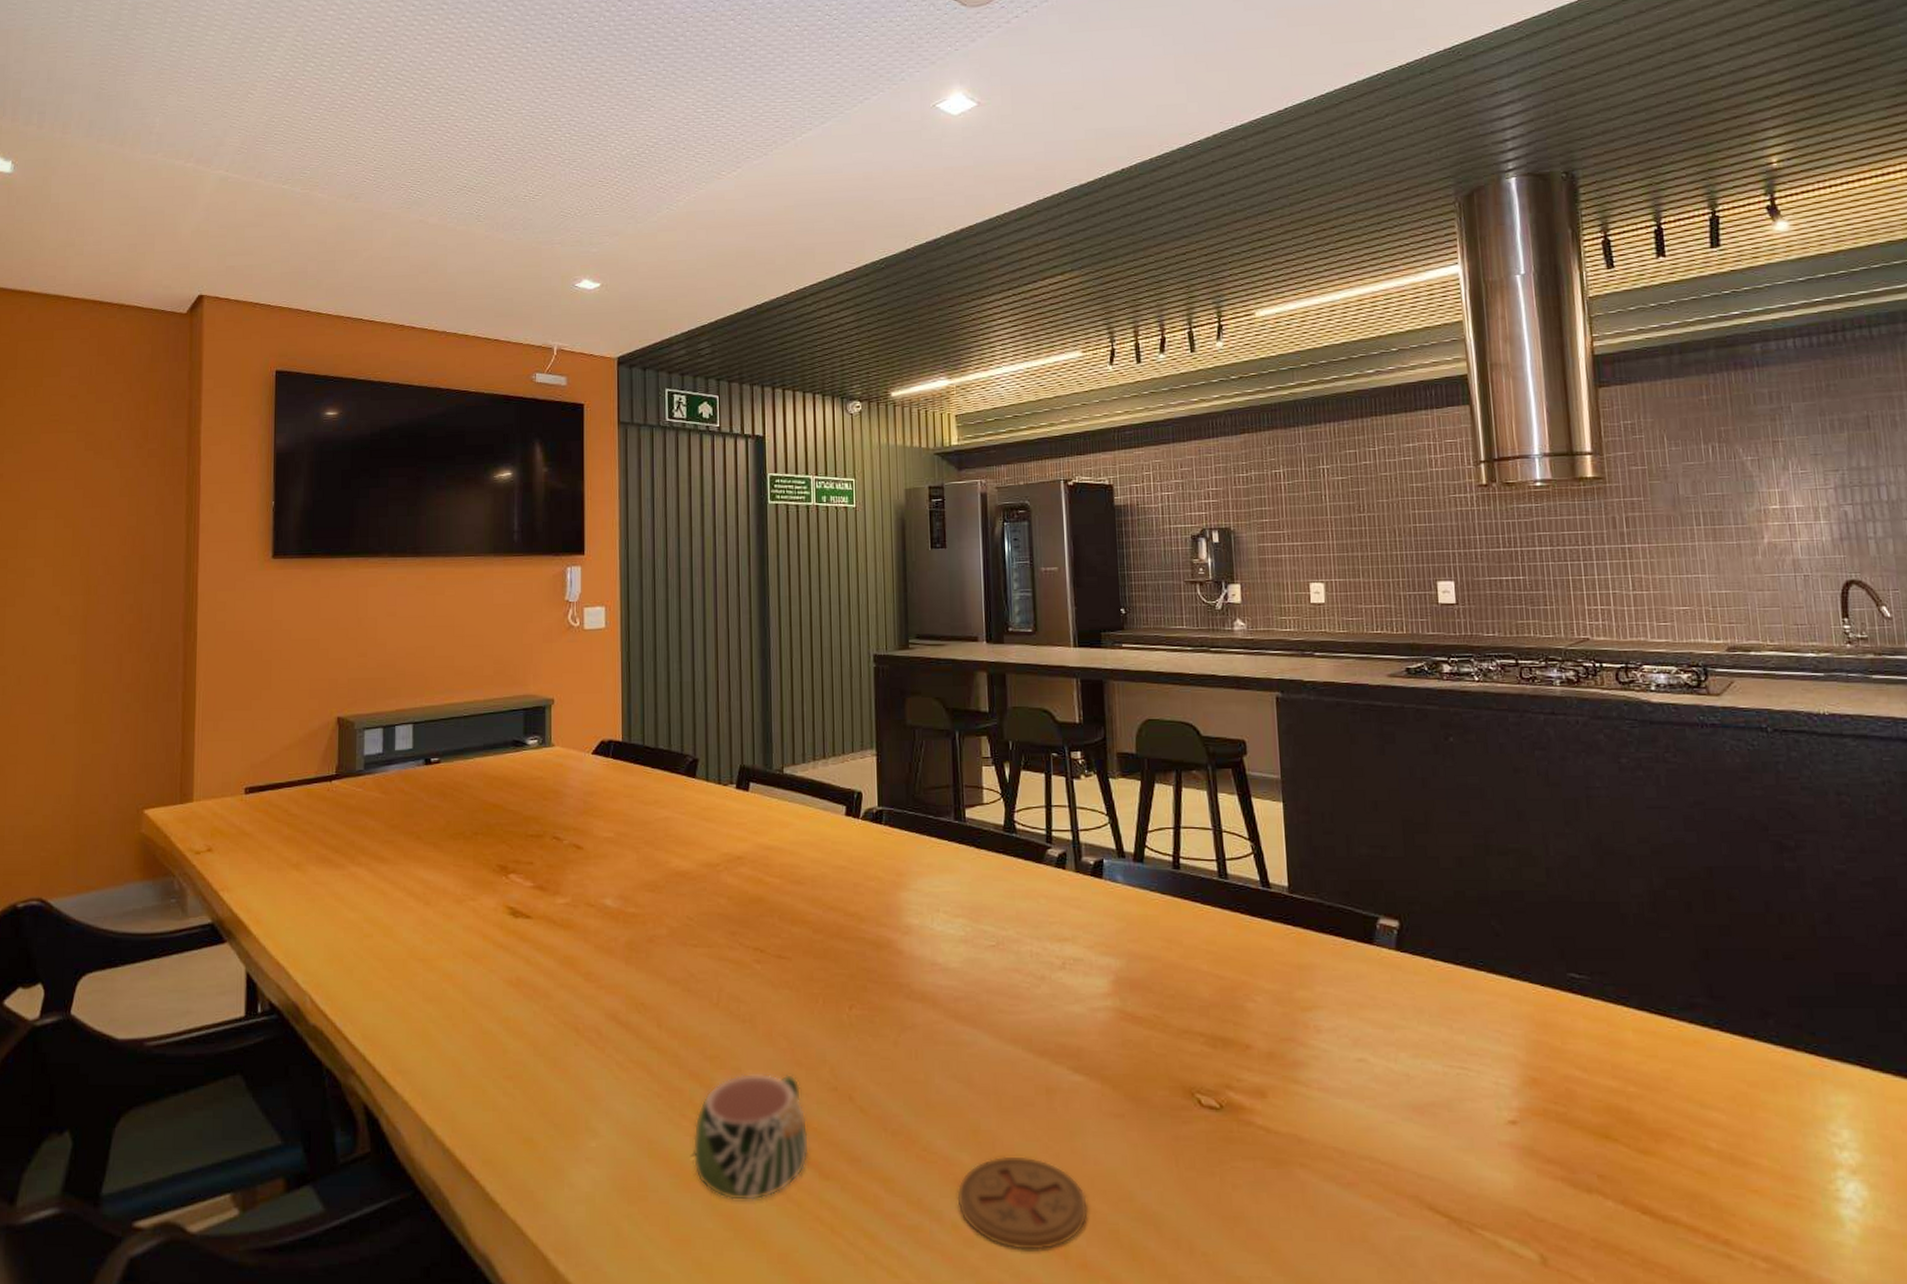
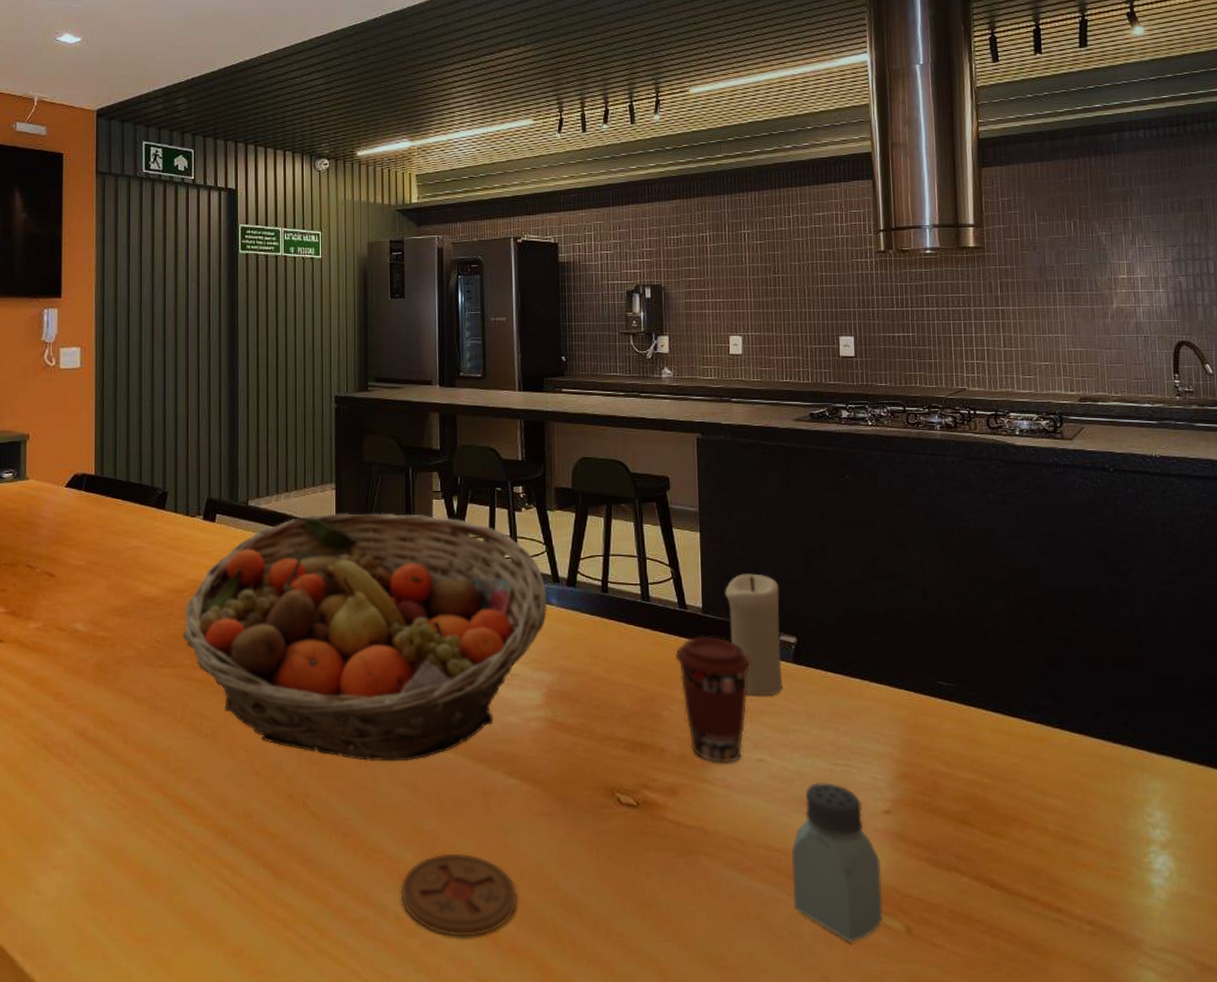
mug: present [692,1073,810,1202] -> none [155,783,266,902]
fruit basket: none [716,781,1113,1054] -> present [182,513,548,762]
coffee cup: none [1258,918,1348,1064] -> present [674,636,752,764]
candle: none [1314,849,1385,987] -> present [725,573,783,696]
saltshaker: none [1400,1087,1512,1271] -> present [791,783,883,942]

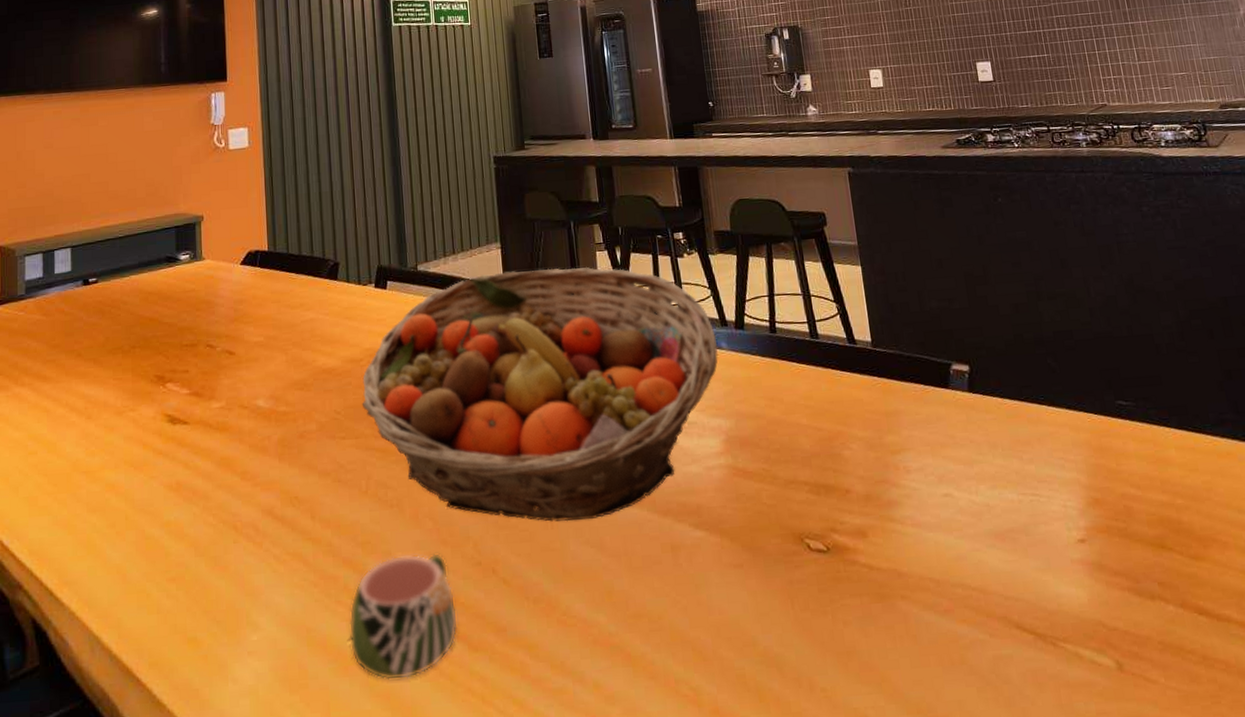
mug: none [155,783,266,902] -> present [348,553,458,681]
coaster: present [400,853,517,937] -> none [596,612,717,703]
coffee cup: present [674,636,752,764] -> none [849,370,928,502]
candle: present [725,573,783,696] -> none [892,303,961,429]
saltshaker: present [791,783,883,942] -> none [988,514,1092,682]

